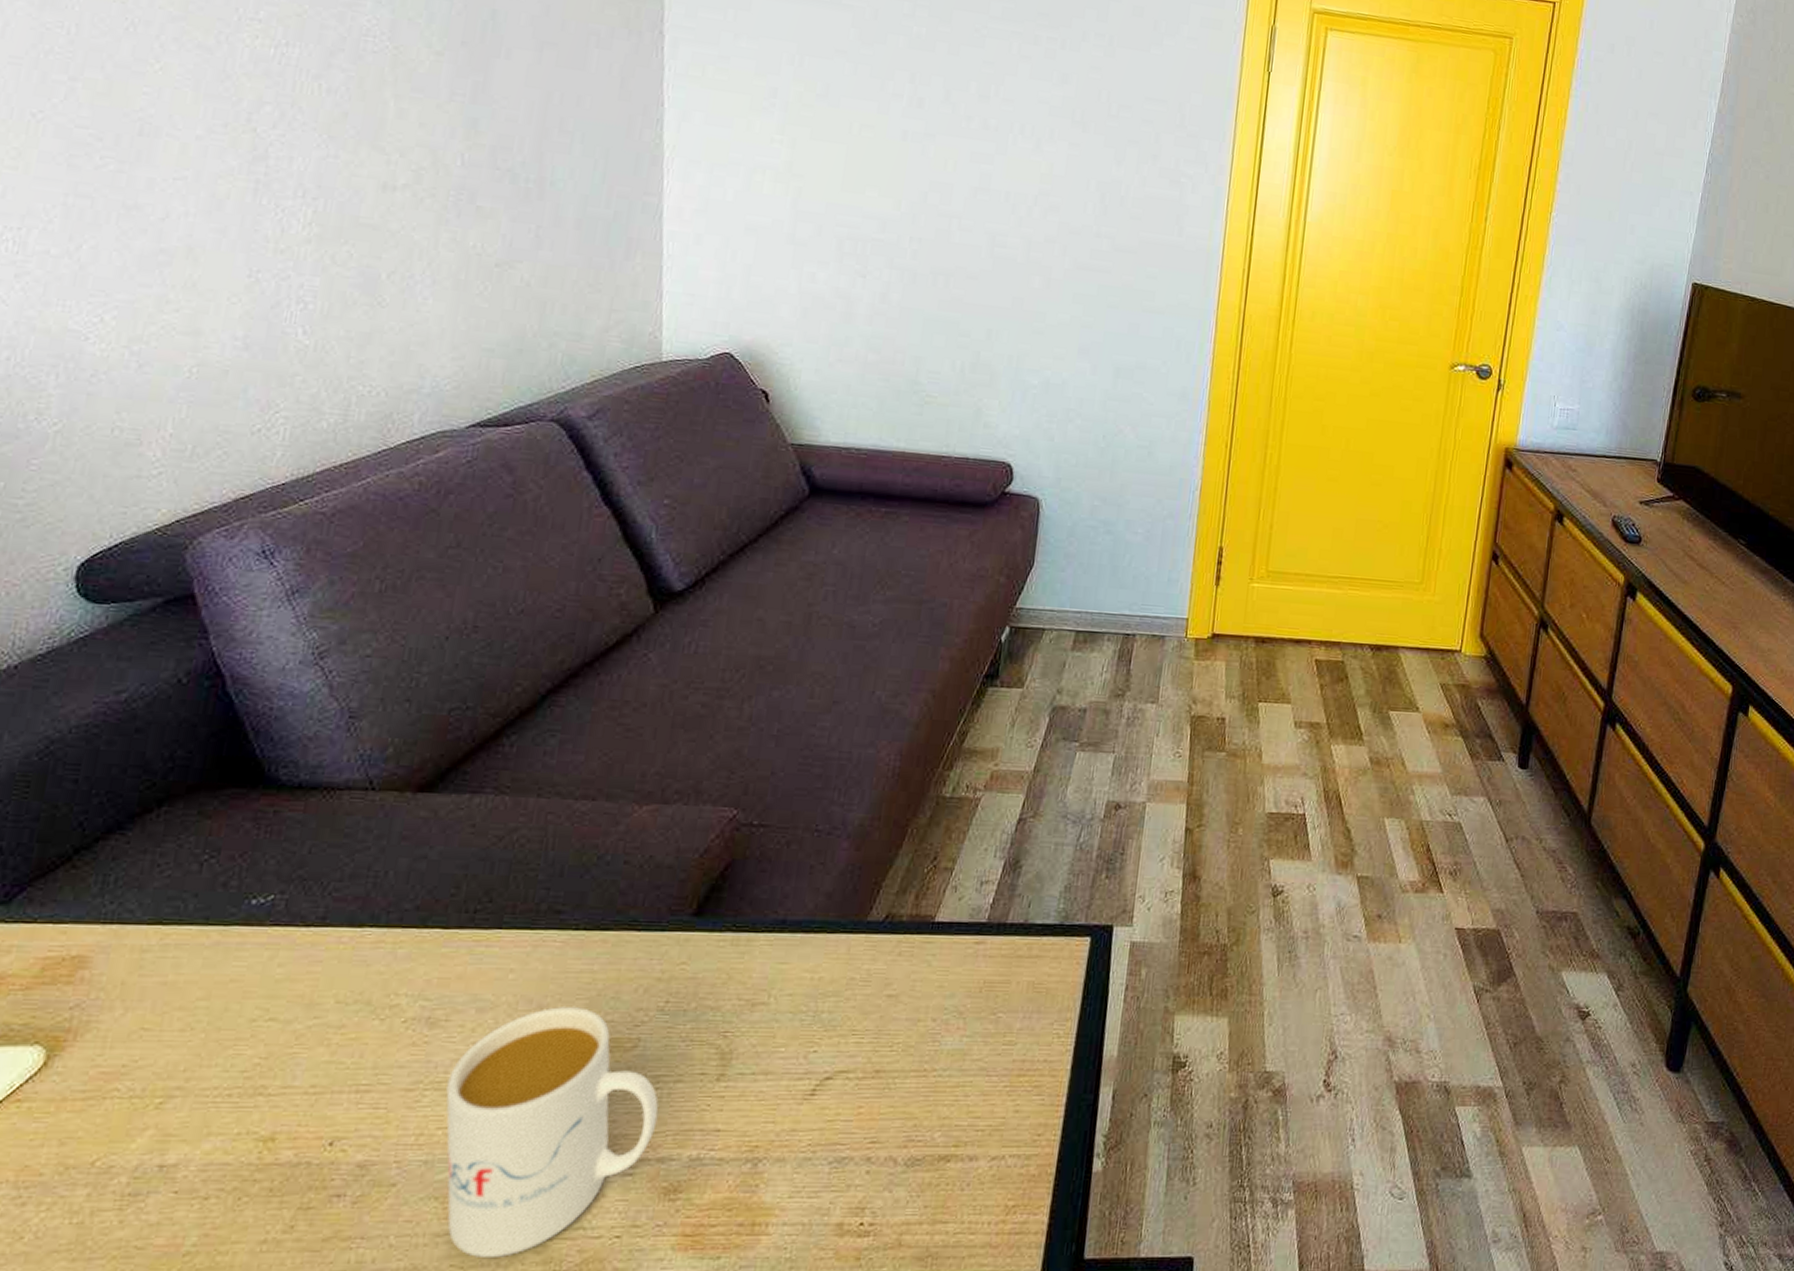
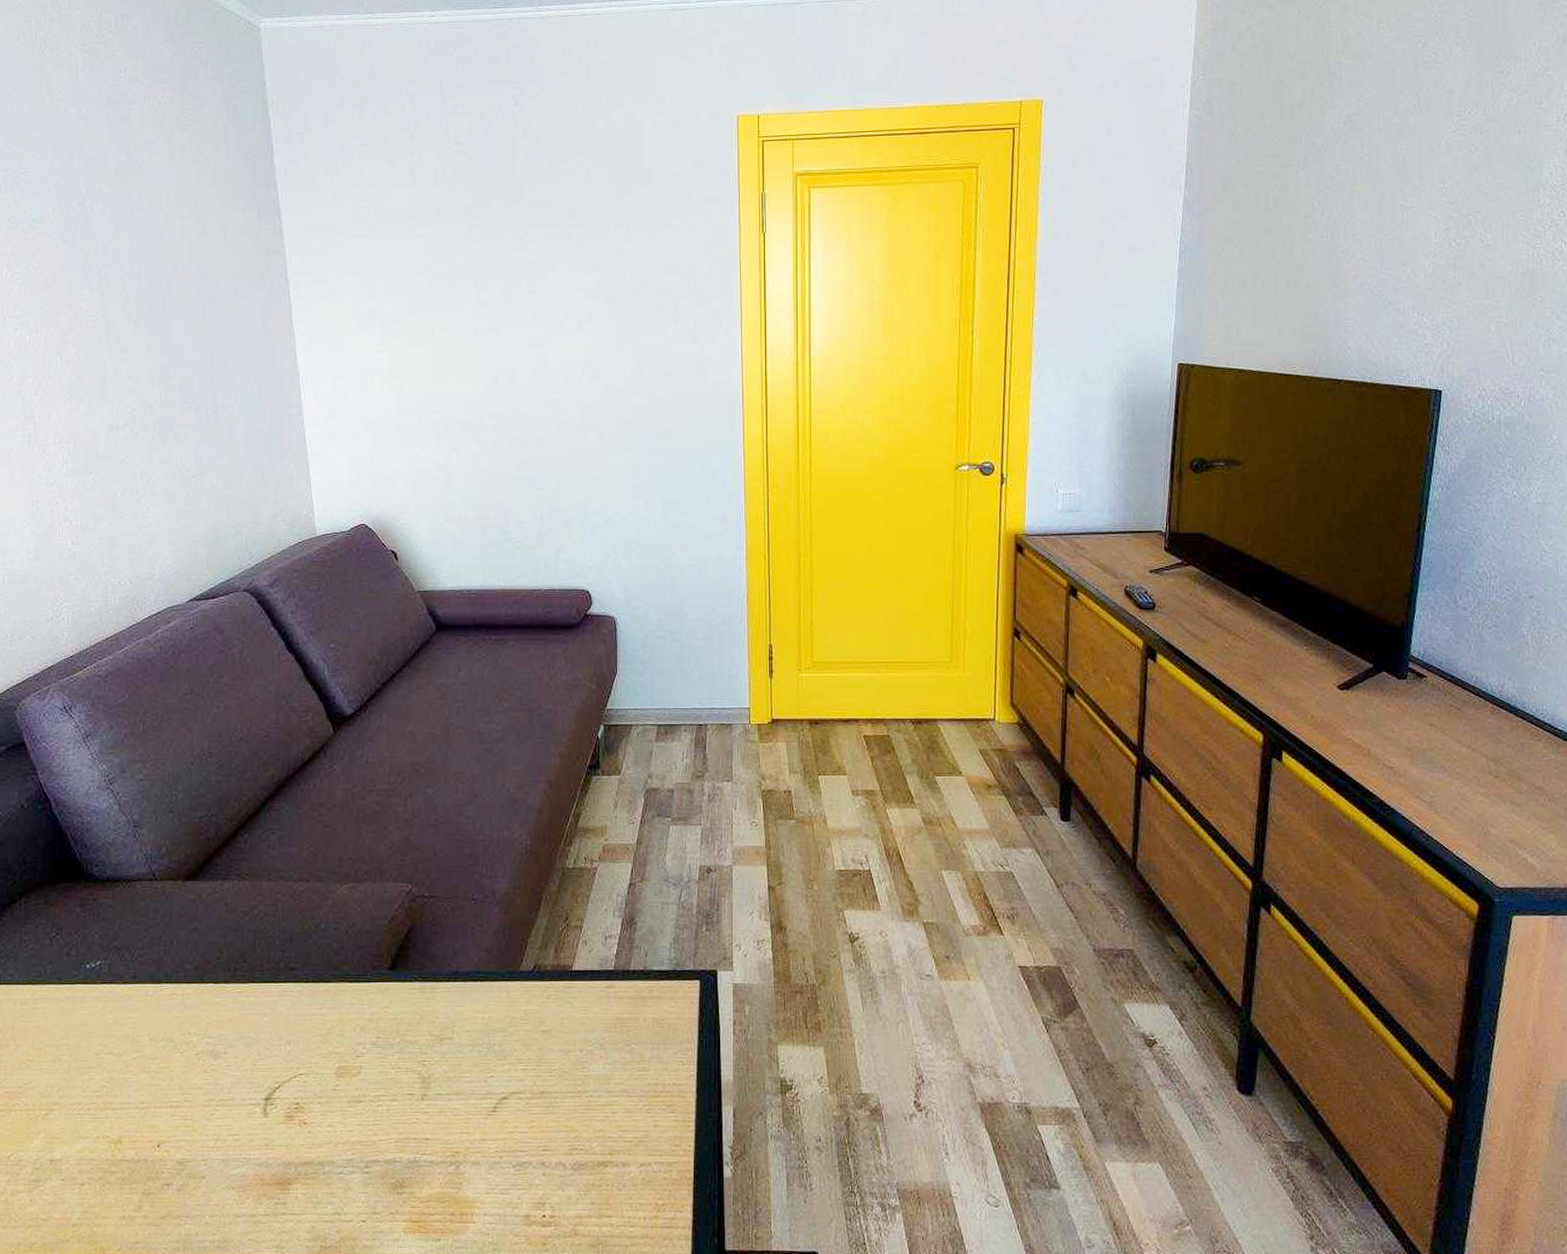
mug: present [446,1006,660,1259] -> none [231,1041,382,1235]

